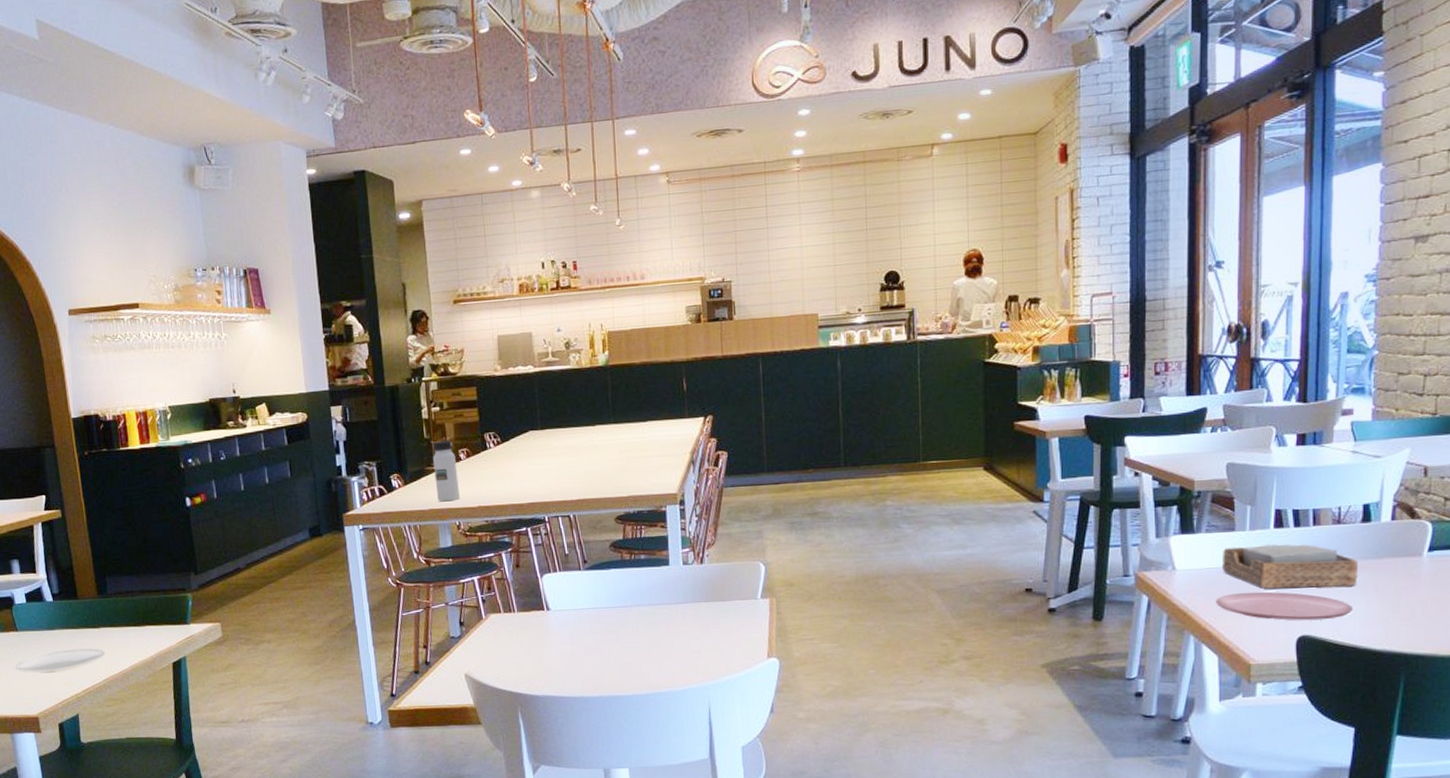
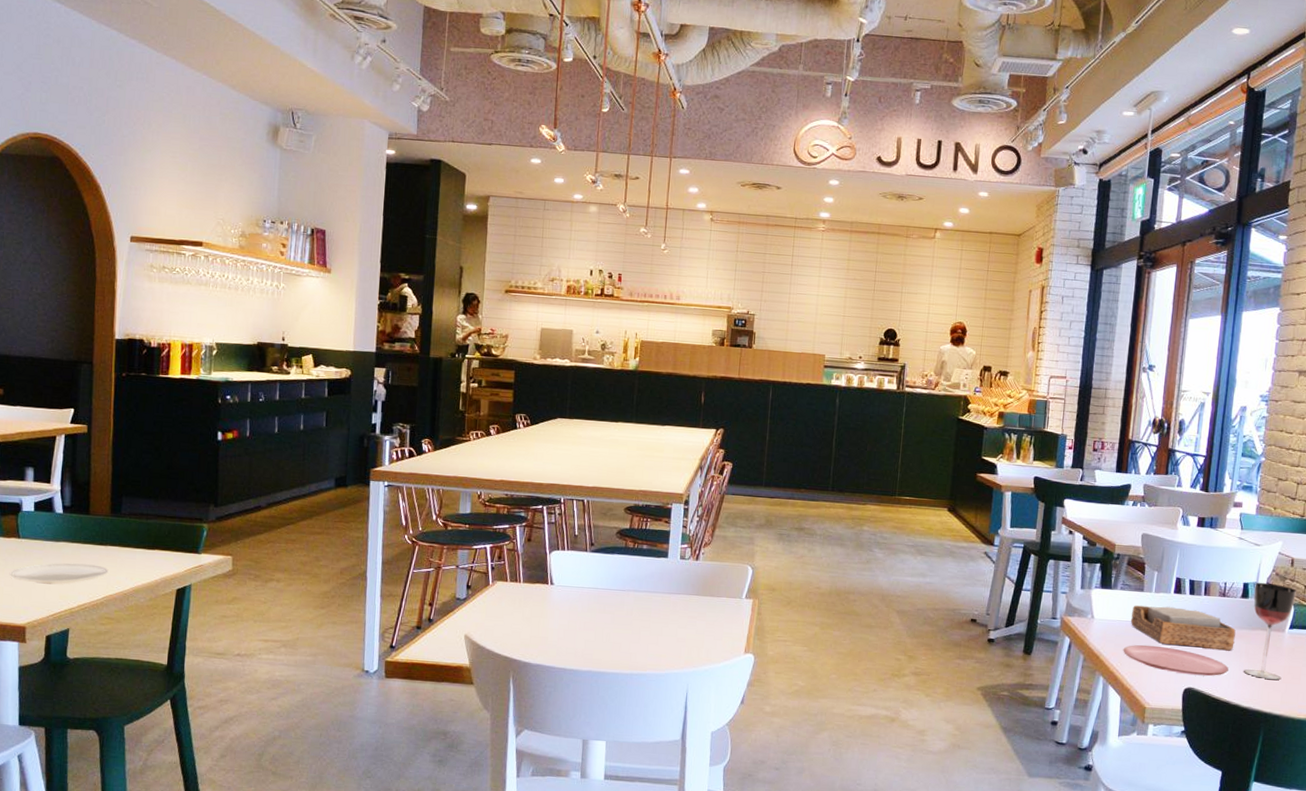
water bottle: present [432,440,460,502] -> none [463,414,486,472]
wineglass: none [1371,500,1434,614] -> present [1243,582,1296,680]

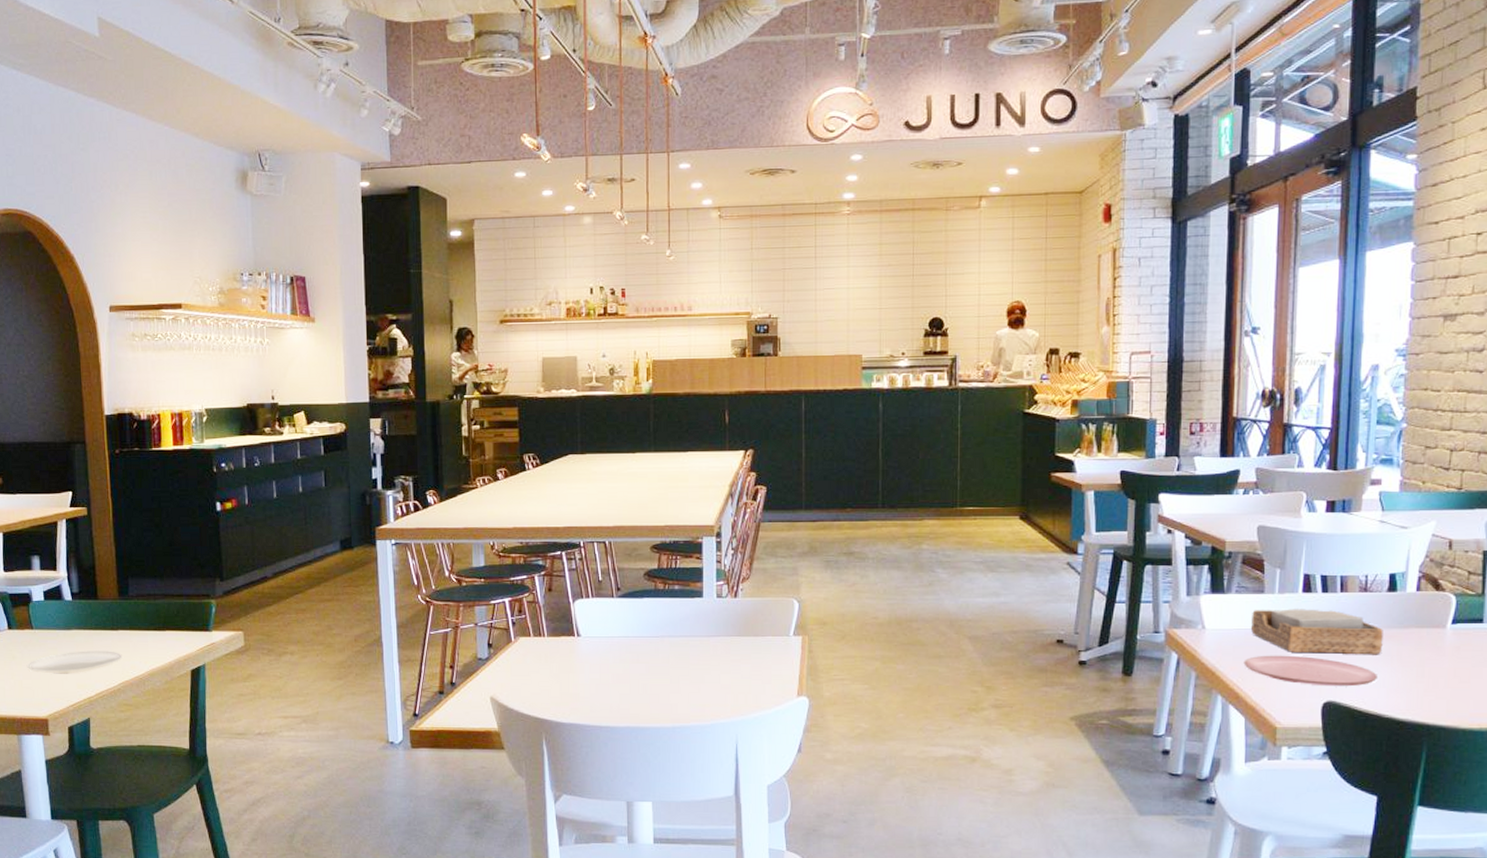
wineglass: present [1243,582,1296,680] -> none [1396,571,1458,685]

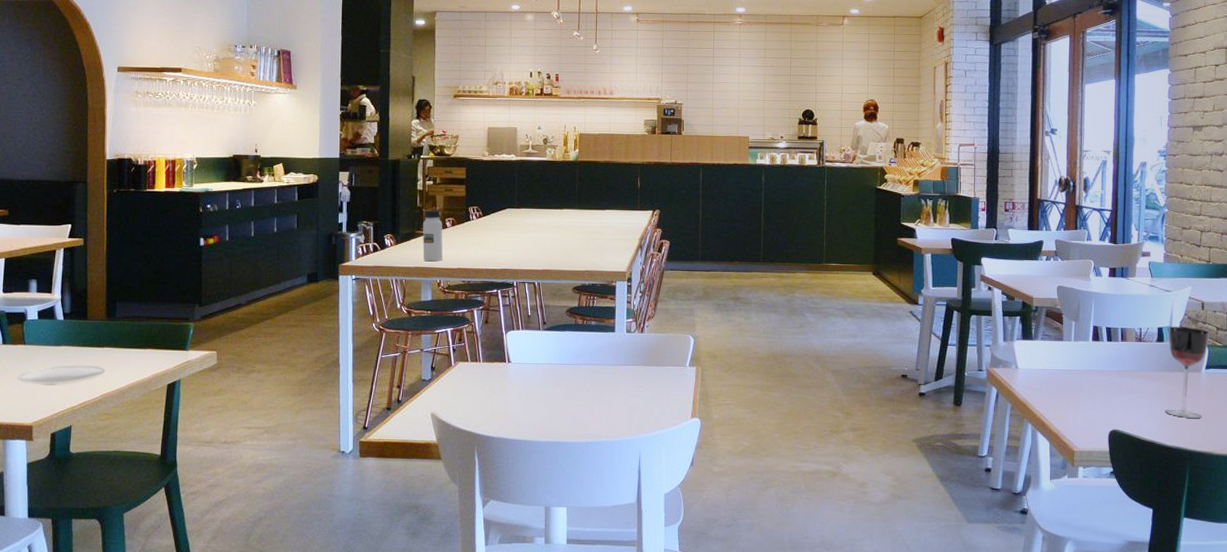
water bottle: none [470,459,495,521] -> present [423,210,443,262]
plate: present [1243,655,1377,687] -> none [1048,391,1150,418]
napkin holder: present [1250,609,1383,655] -> none [1053,354,1154,393]
wineglass: none [1396,571,1458,685] -> present [1164,326,1209,418]

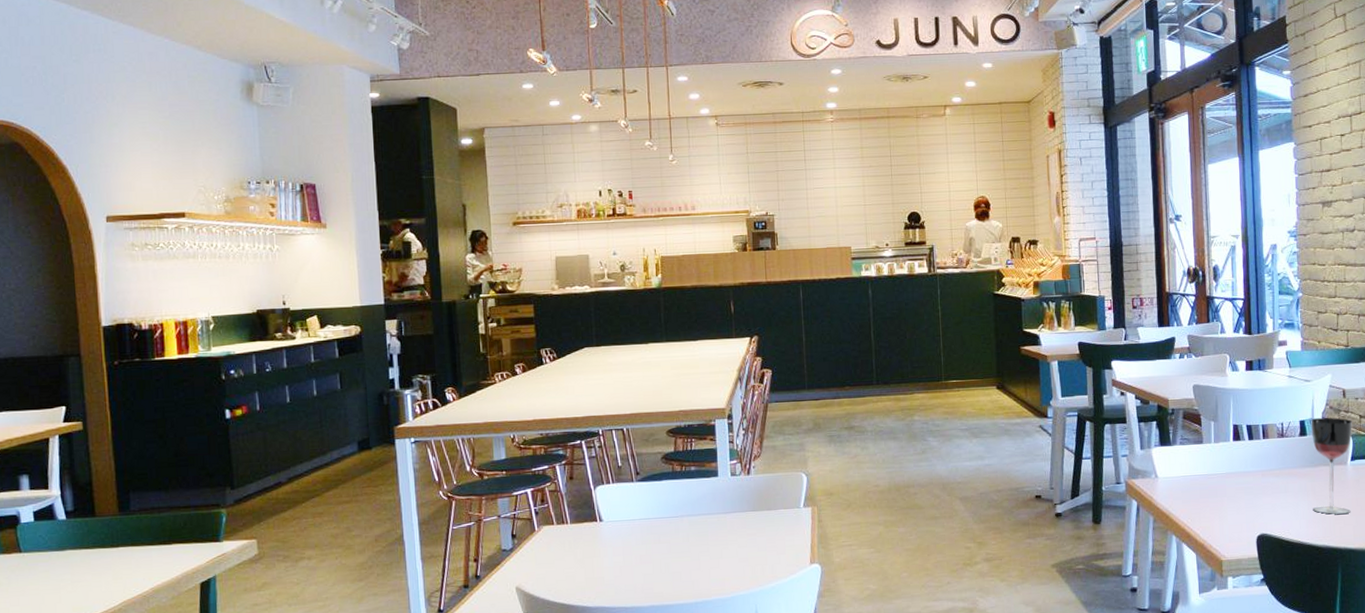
plate: present [17,365,106,386] -> none [14,569,124,599]
water bottle: present [423,210,443,262] -> none [488,355,515,415]

